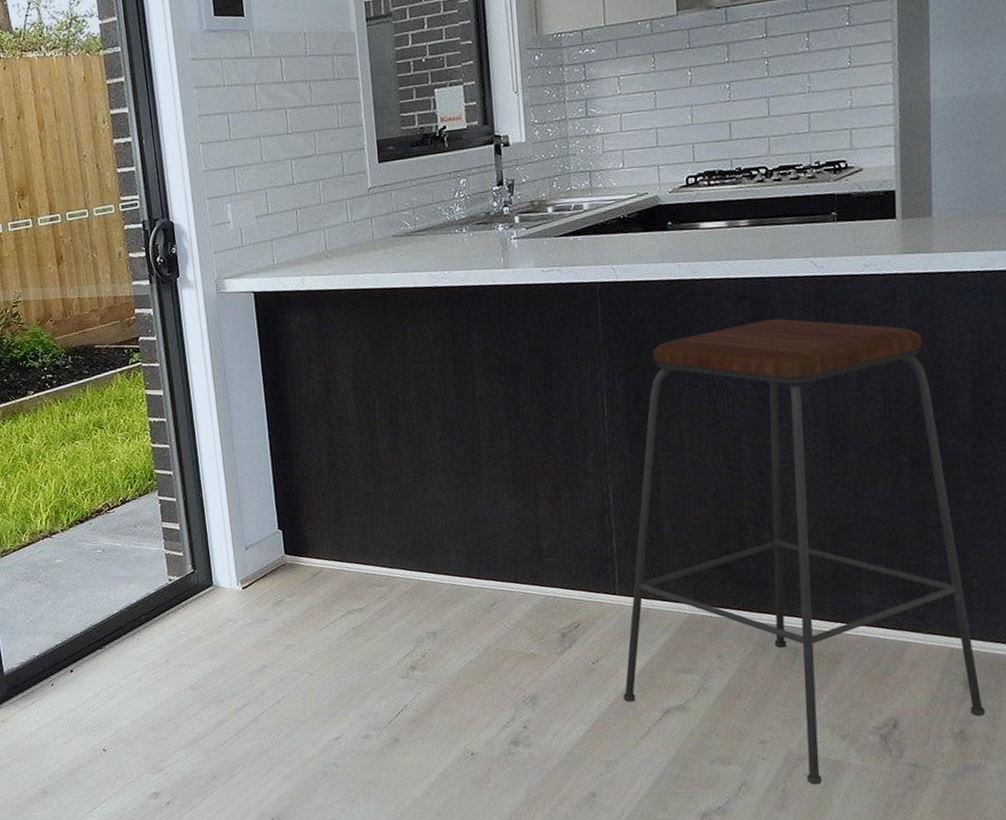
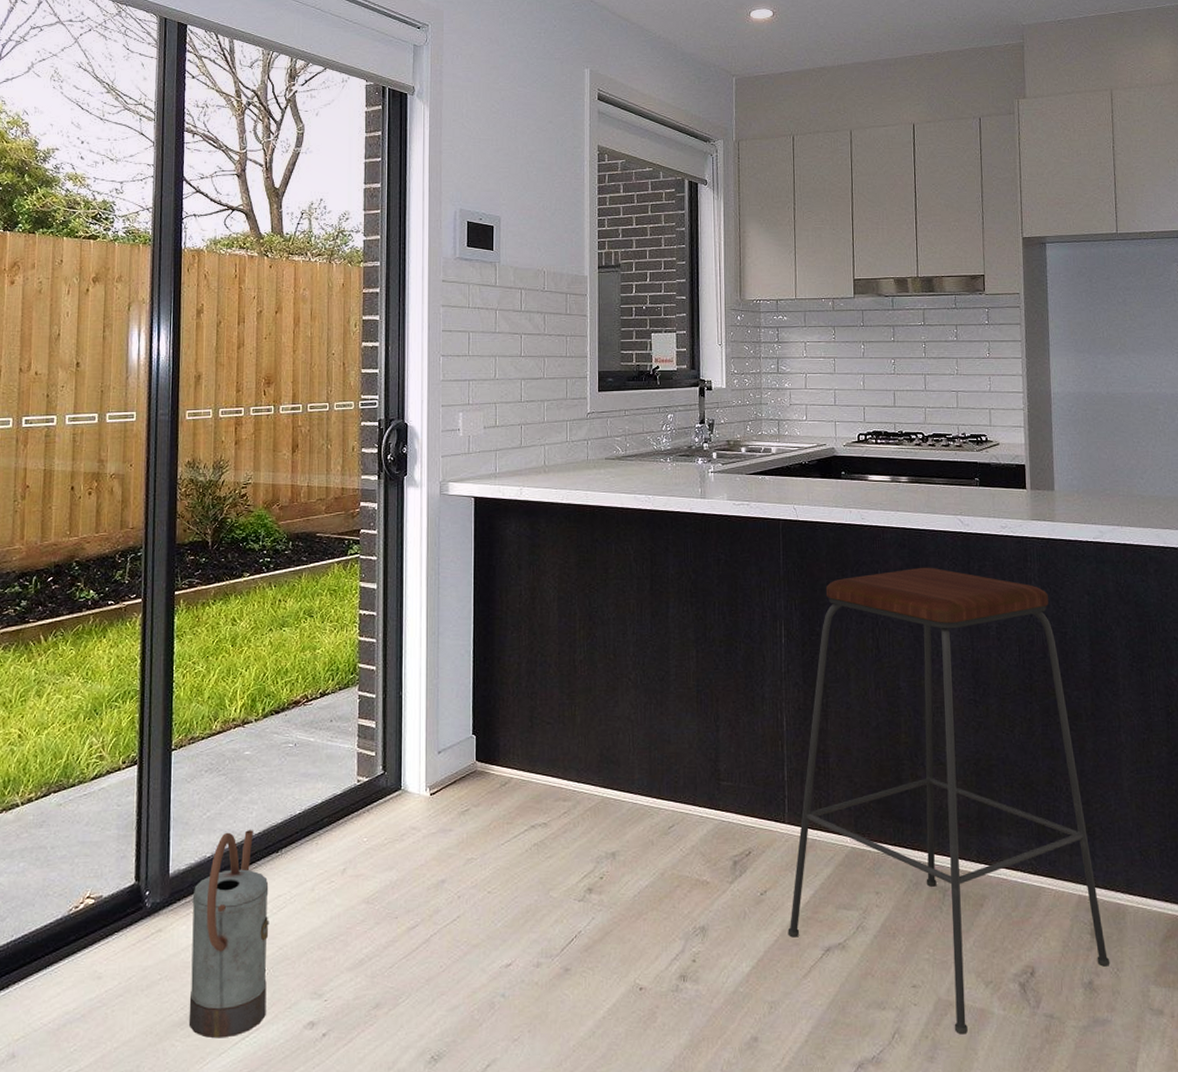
watering can: none [28,630,112,809] -> present [188,830,269,1039]

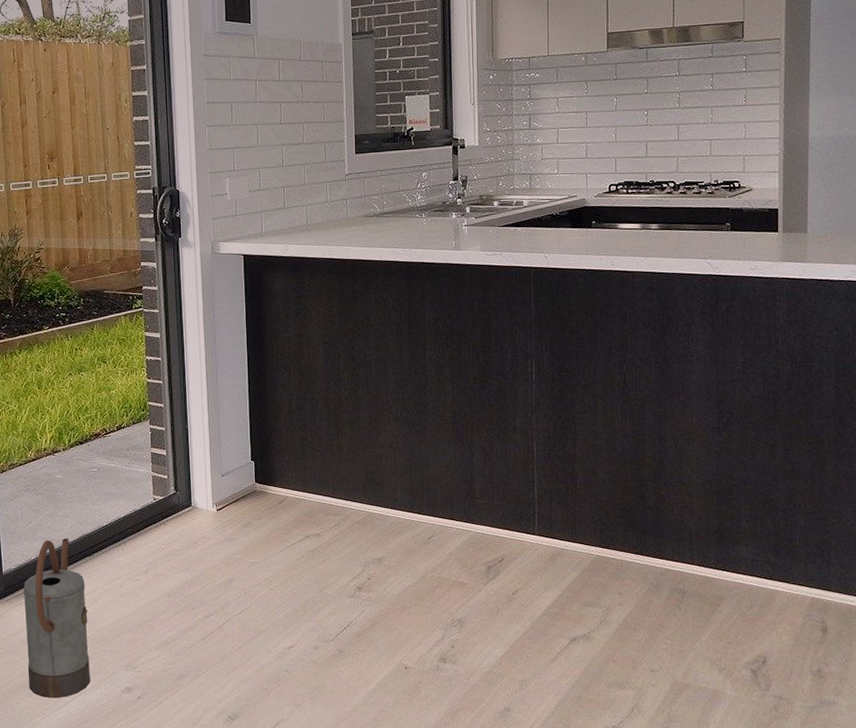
bar stool: present [787,567,1110,1035] -> none [537,308,839,710]

